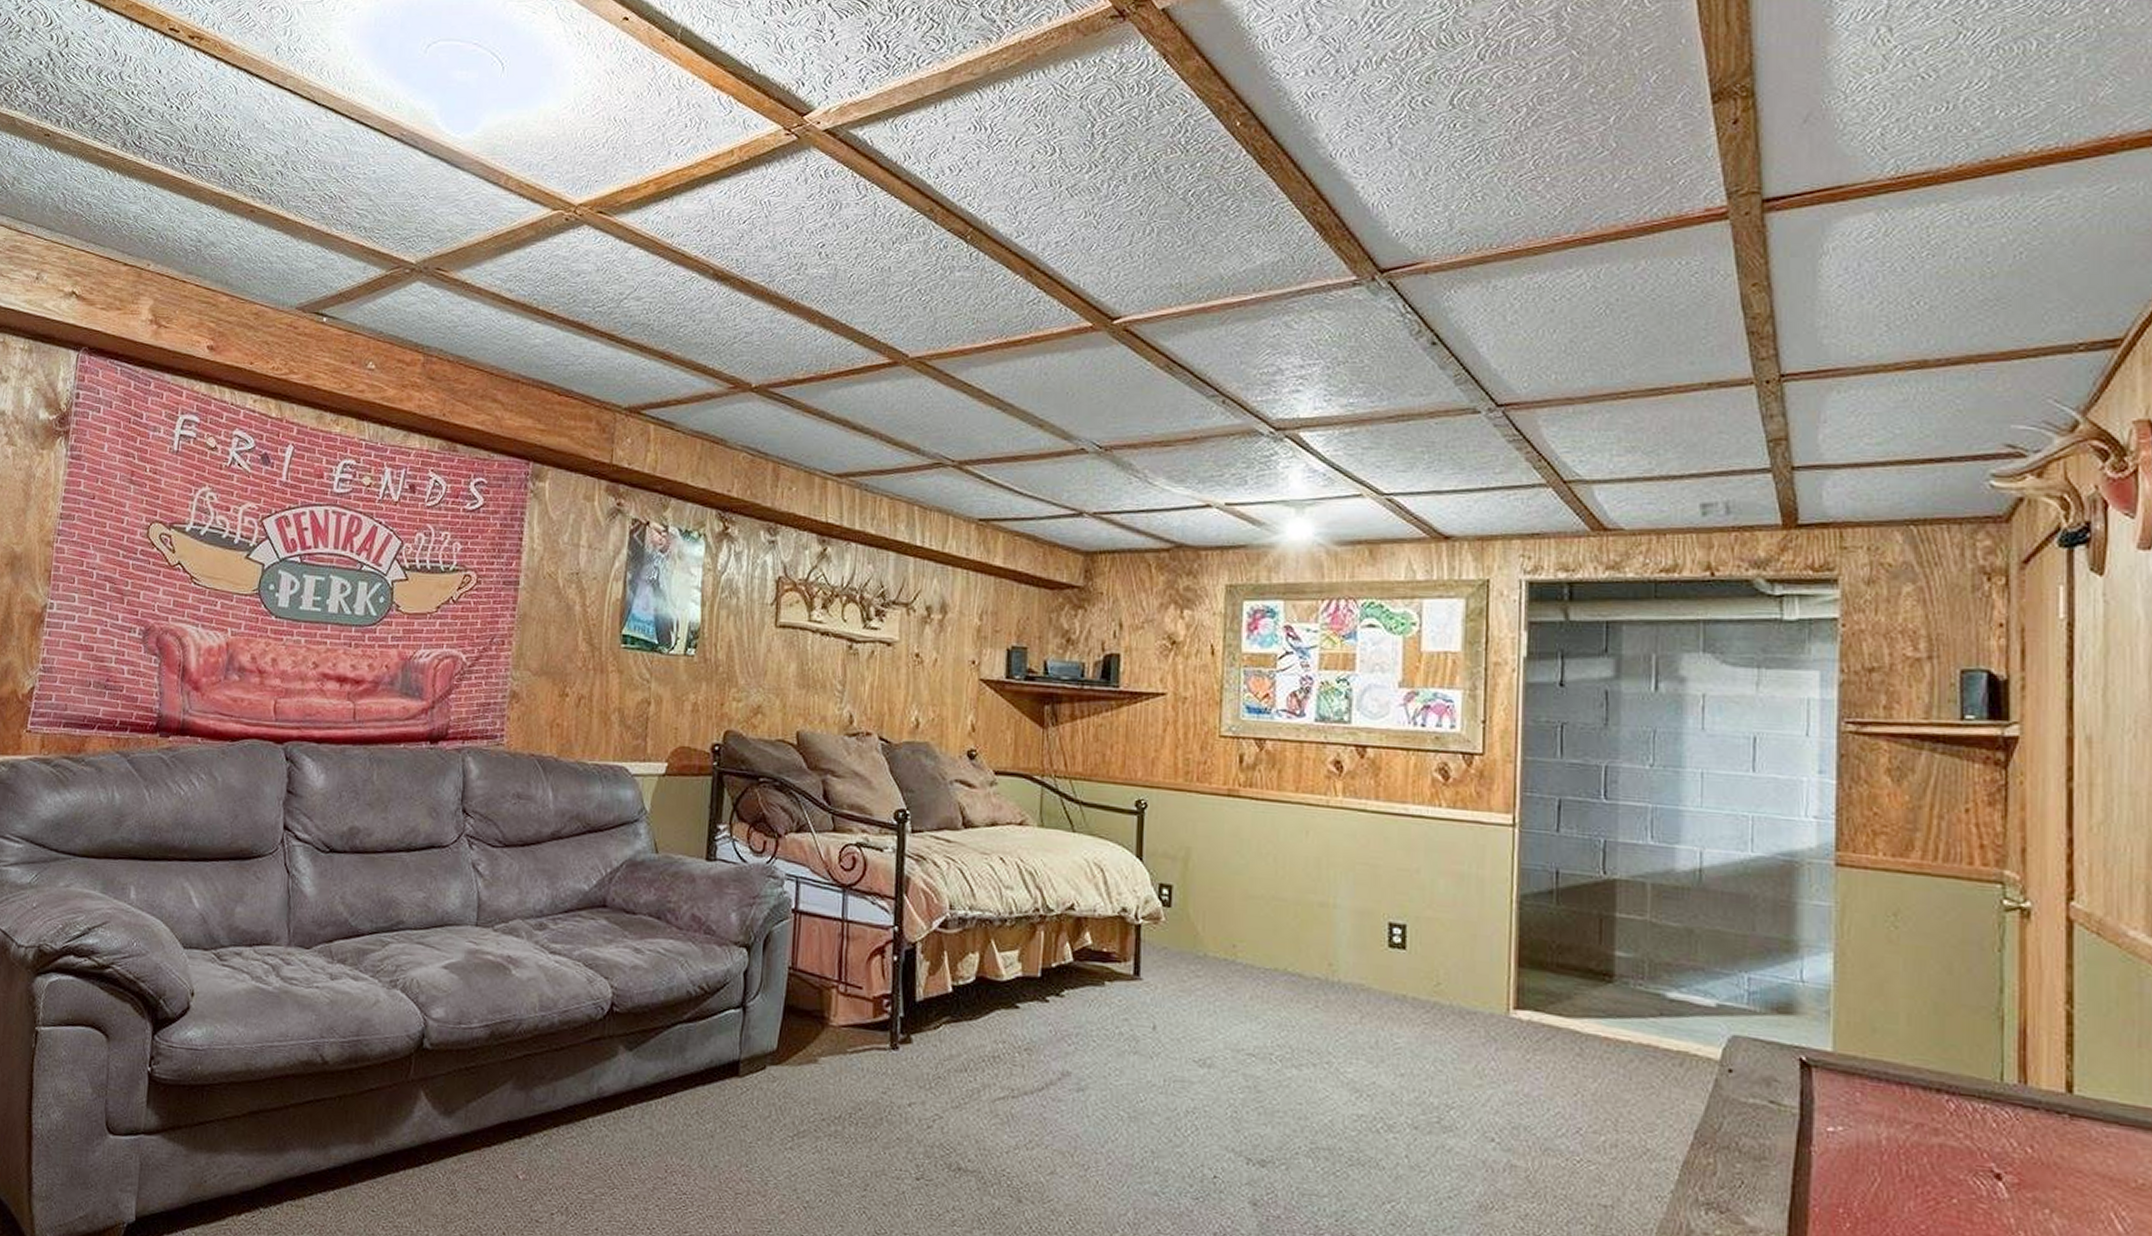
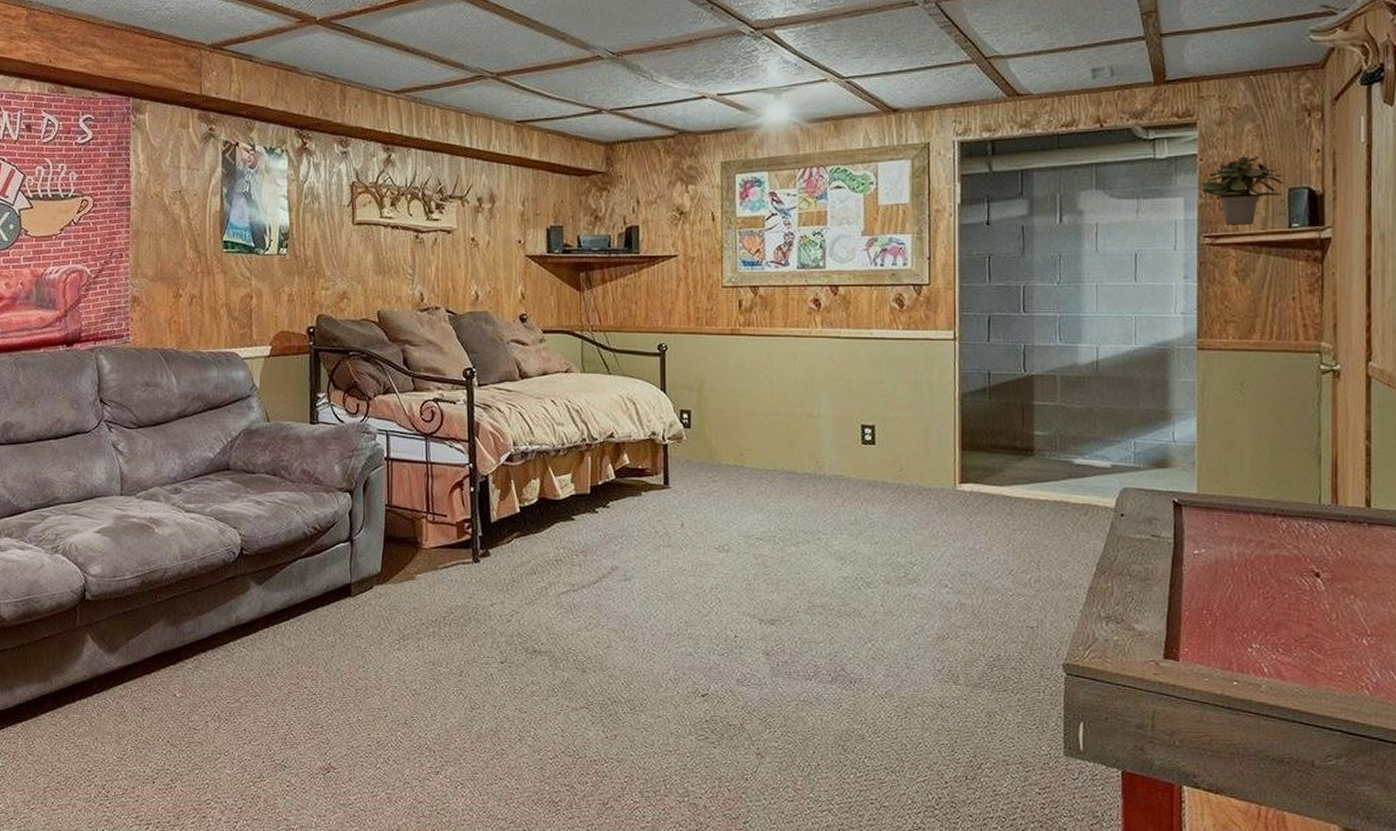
potted plant: none [1843,625,1956,712] -> present [1201,156,1285,225]

